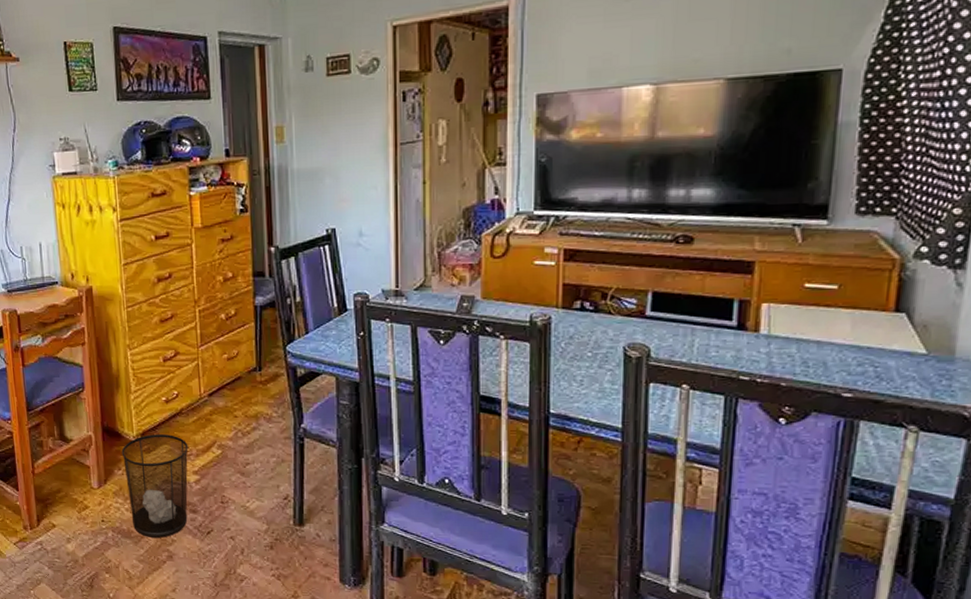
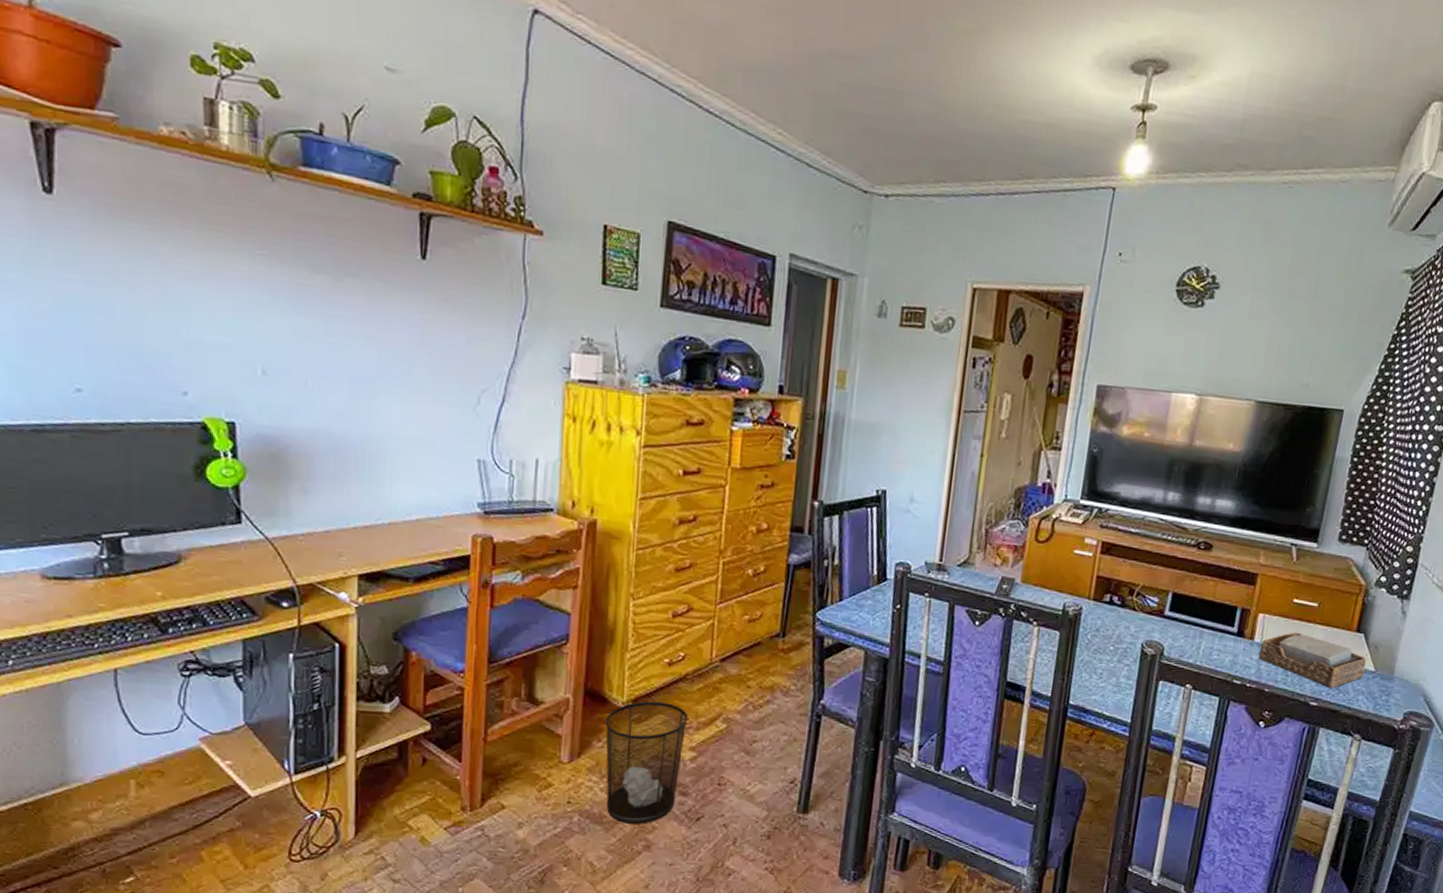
napkin holder: none [767,319,914,377] -> present [1258,632,1367,689]

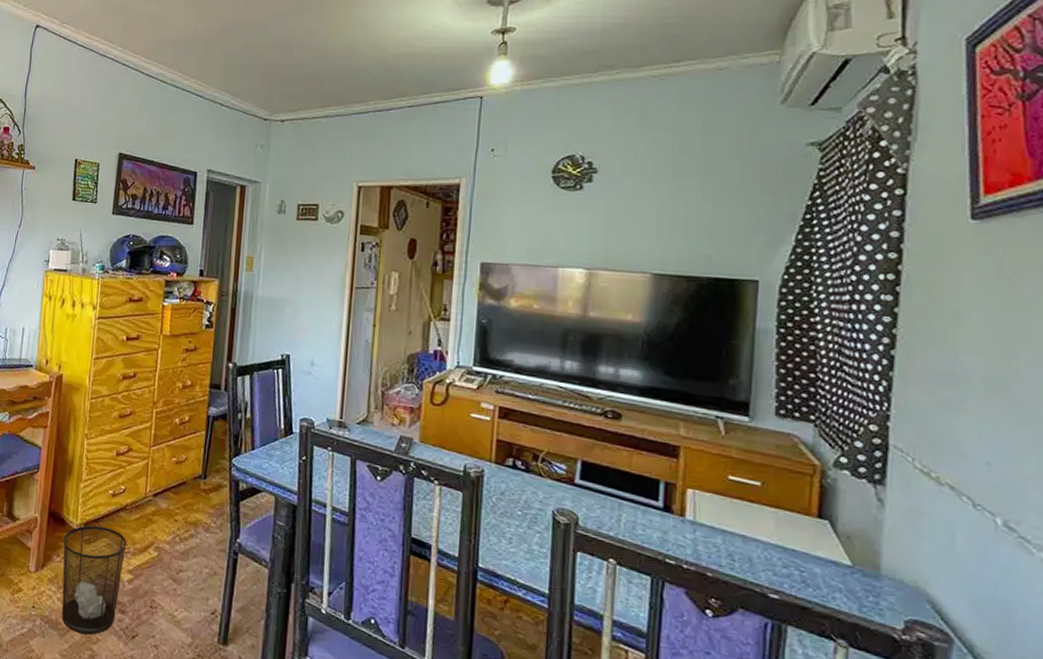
napkin holder: present [1258,632,1367,689] -> none [693,512,838,582]

